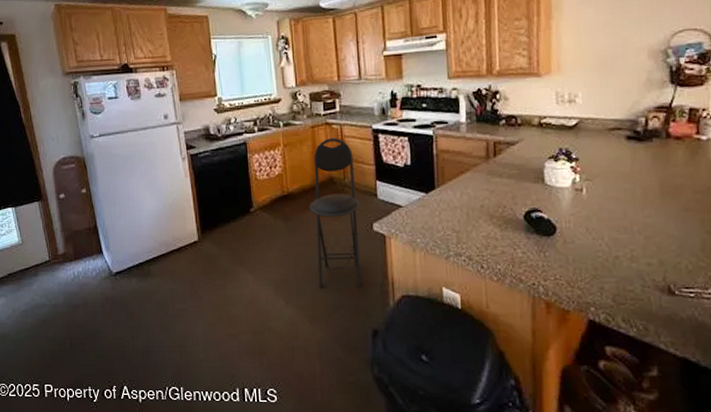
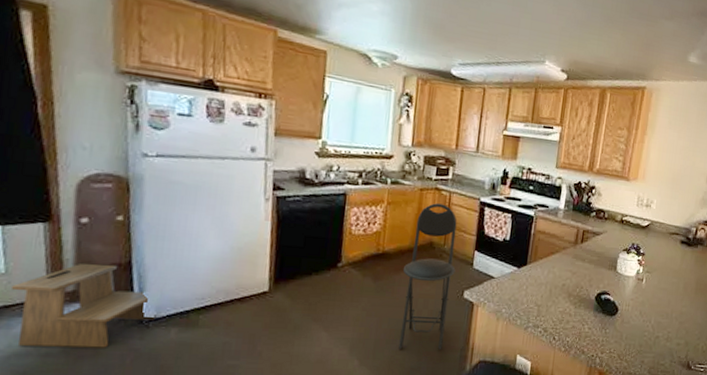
step stool: none [26,229,120,299] -> present [10,262,156,348]

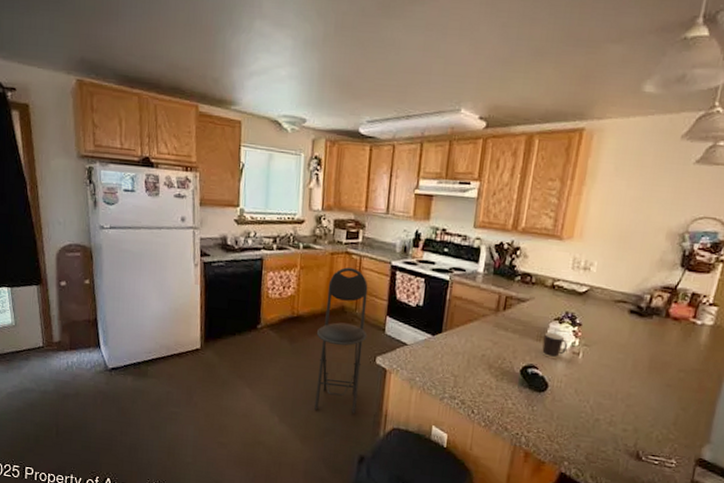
step stool: present [10,262,156,348] -> none [19,318,117,390]
mug: none [613,261,633,285] -> present [542,332,567,359]

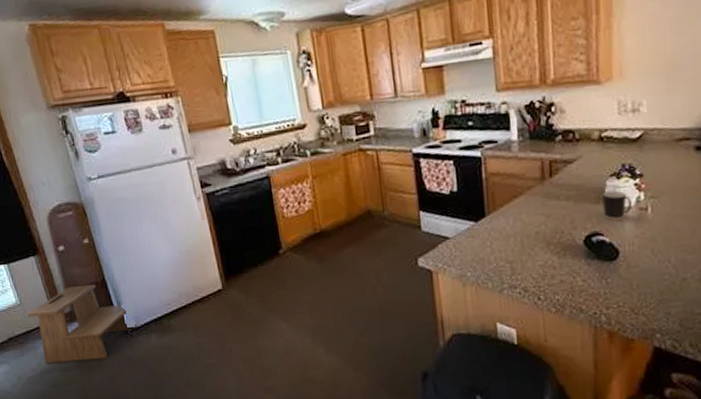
step stool: none [19,318,117,390] -> present [27,284,137,363]
bar stool: present [314,267,368,413] -> none [345,165,408,331]

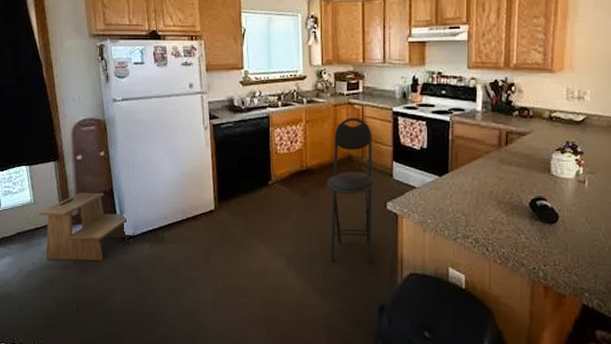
bar stool: none [345,165,408,331] -> present [326,117,376,262]
mug: present [602,190,631,220] -> none [548,163,572,188]

